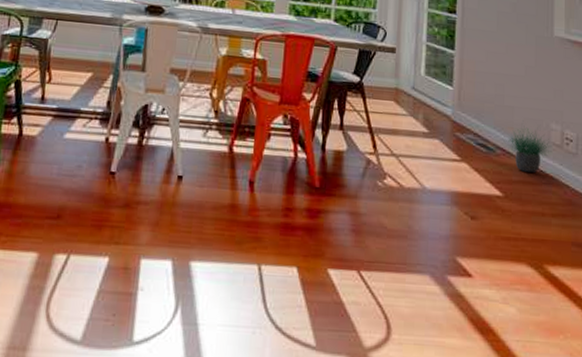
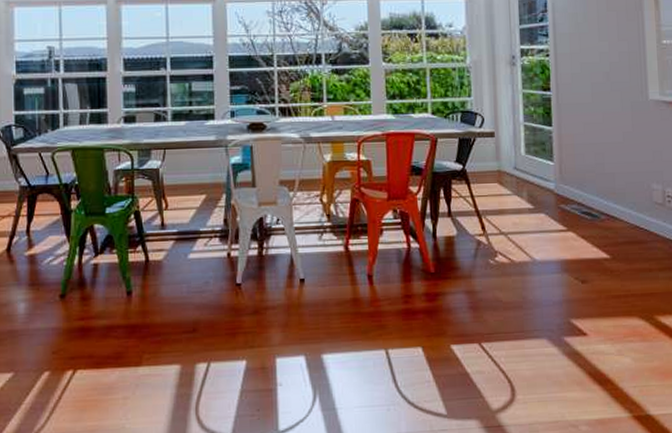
potted plant: present [505,126,552,173] -> none [608,190,654,233]

